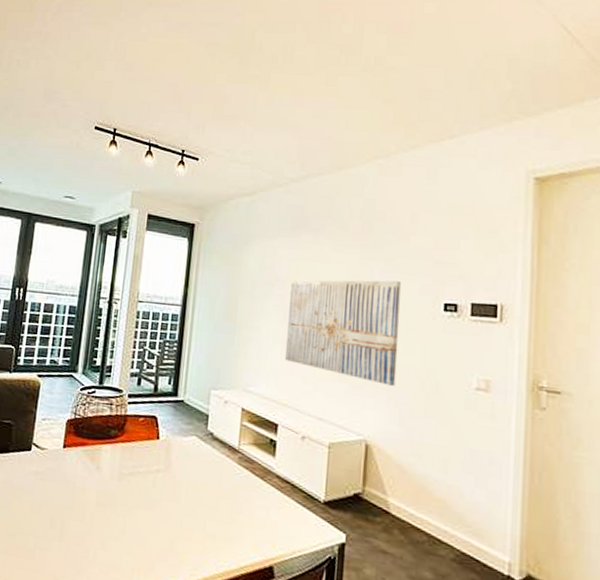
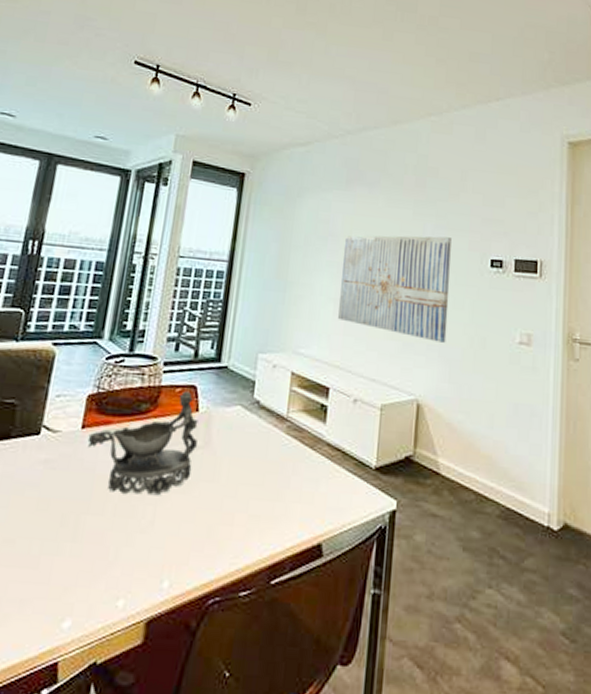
decorative bowl: none [68,420,159,510] -> present [87,391,198,496]

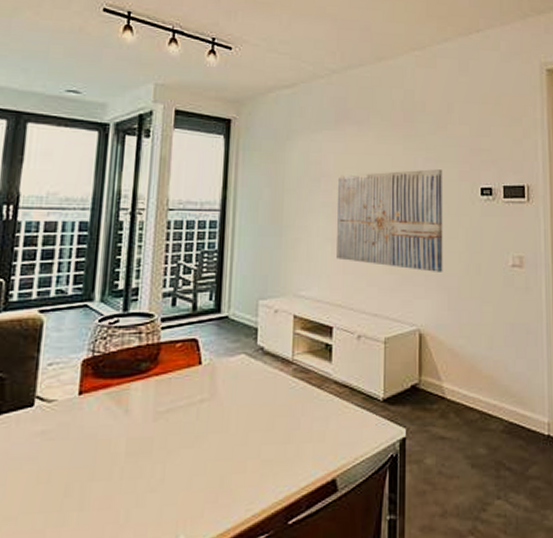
decorative bowl: present [87,391,198,496] -> none [86,345,203,456]

